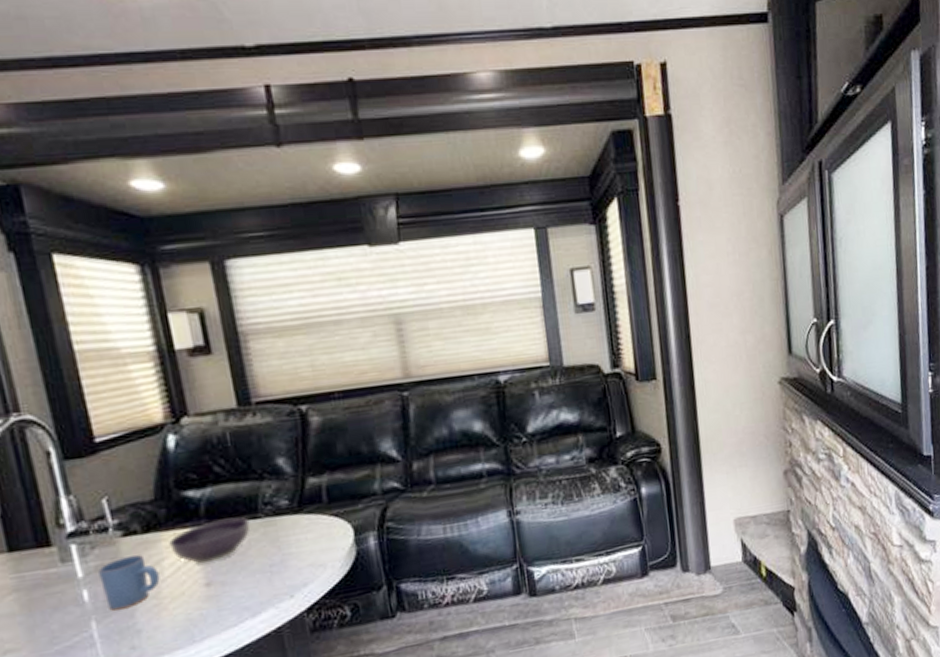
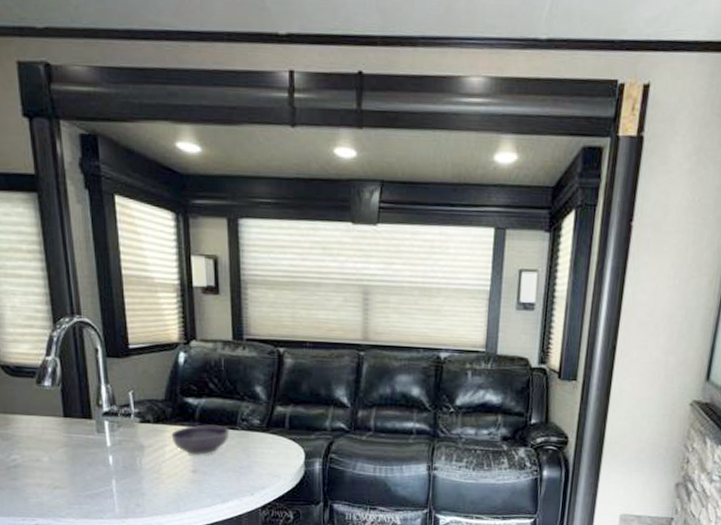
mug: present [98,554,160,611] -> none [121,437,162,476]

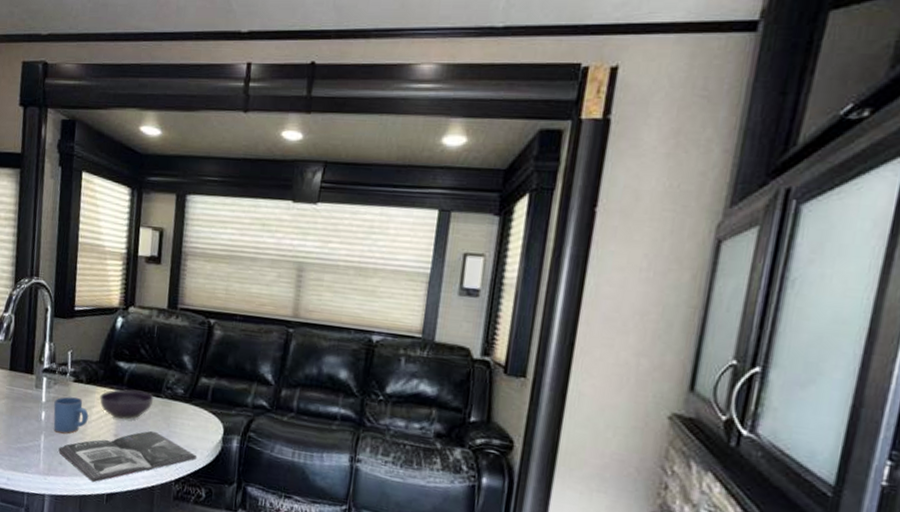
mug: none [121,437,162,476] -> present [53,396,89,434]
magazine: none [133,462,281,519] -> present [58,430,198,483]

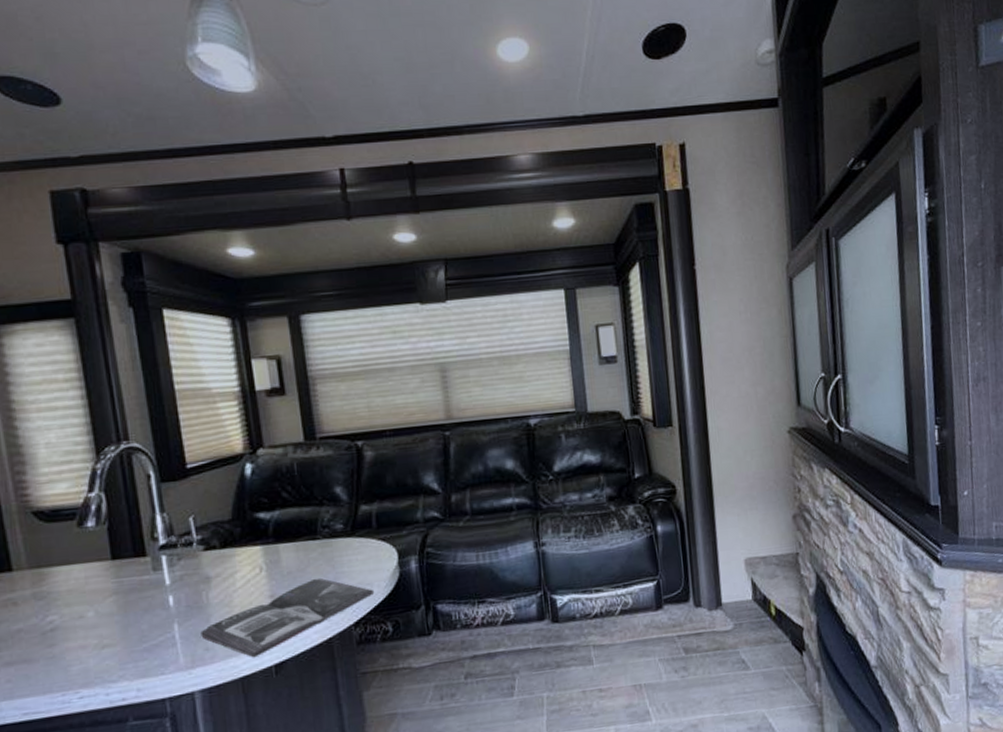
mug: present [53,396,89,434] -> none [183,566,233,615]
bowl: present [100,389,154,420] -> none [242,537,310,577]

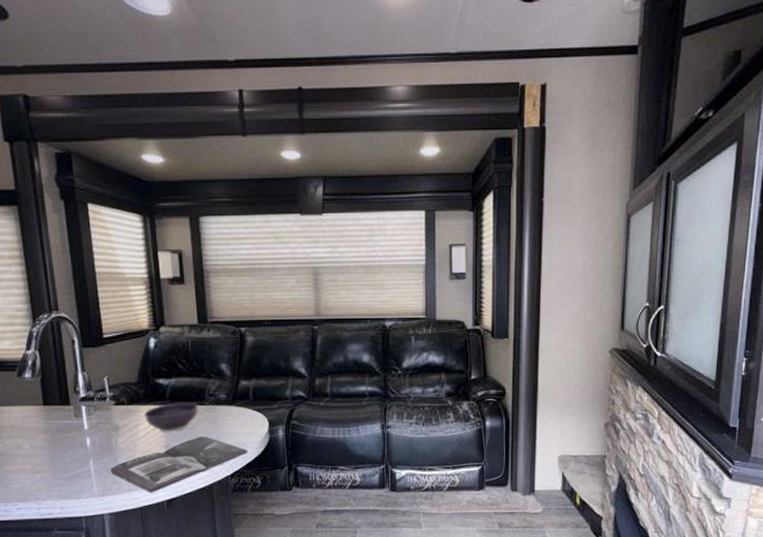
bowl: none [242,537,310,577] -> present [144,402,199,431]

